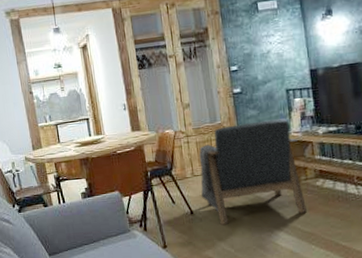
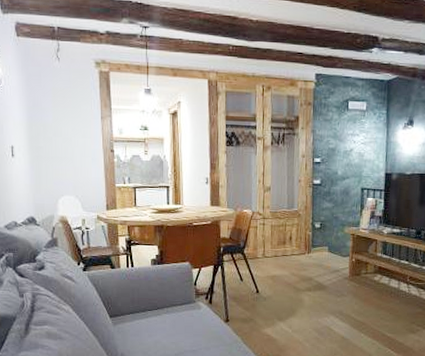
armchair: present [199,118,308,224] -> none [268,214,365,306]

